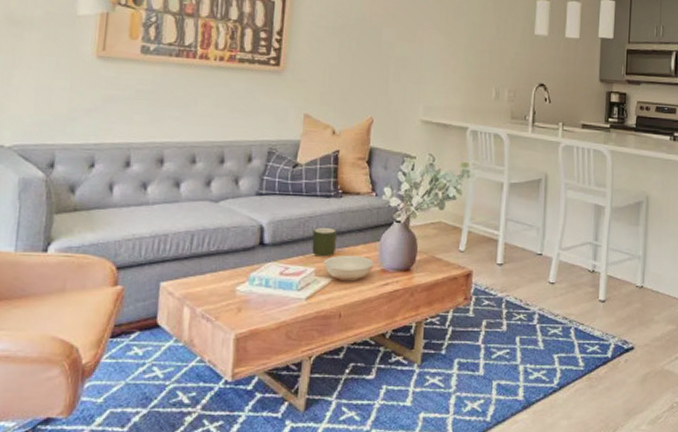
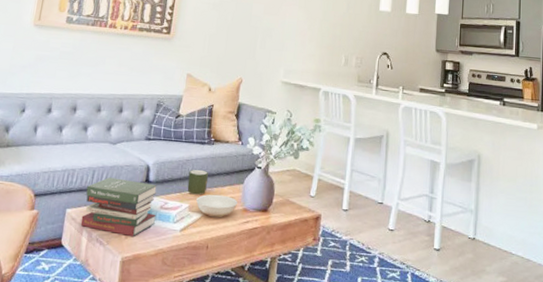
books: none [180,242,276,310] -> present [80,177,157,237]

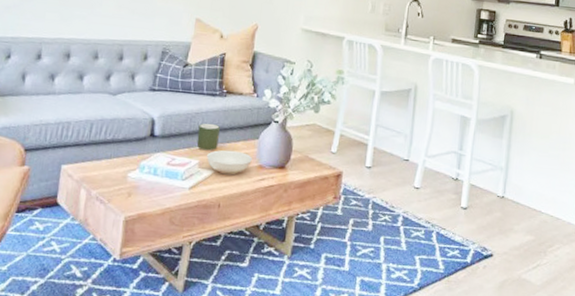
books: present [80,177,157,237] -> none [78,131,163,195]

